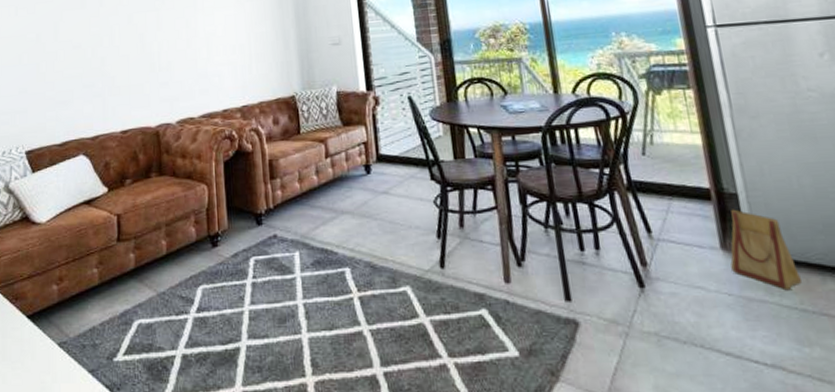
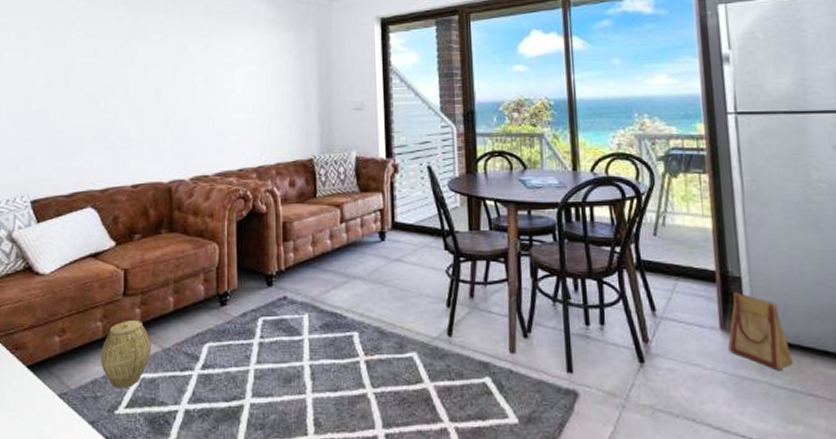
woven basket: none [97,264,147,335] -> present [100,319,152,388]

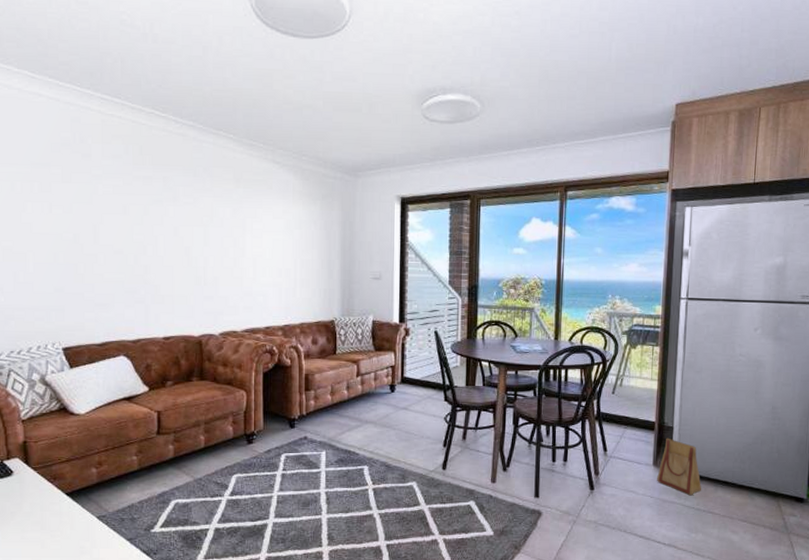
woven basket: present [100,319,152,388] -> none [136,454,184,511]

